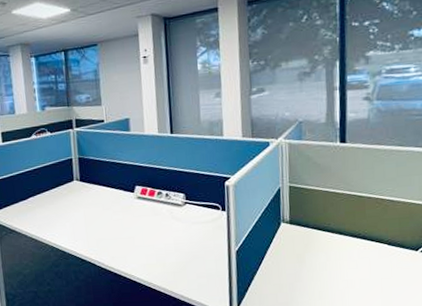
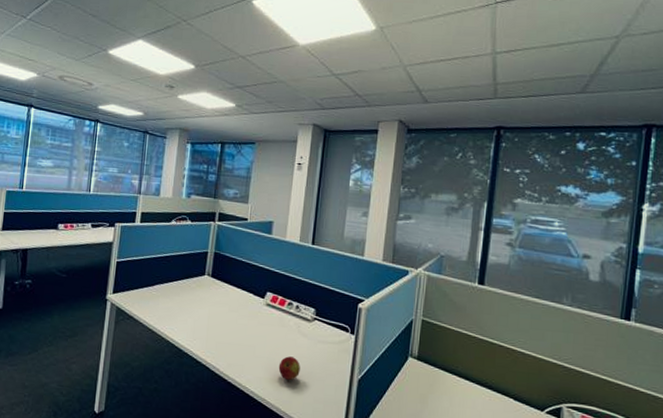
apple: none [159,241,180,262] -> present [278,356,300,380]

